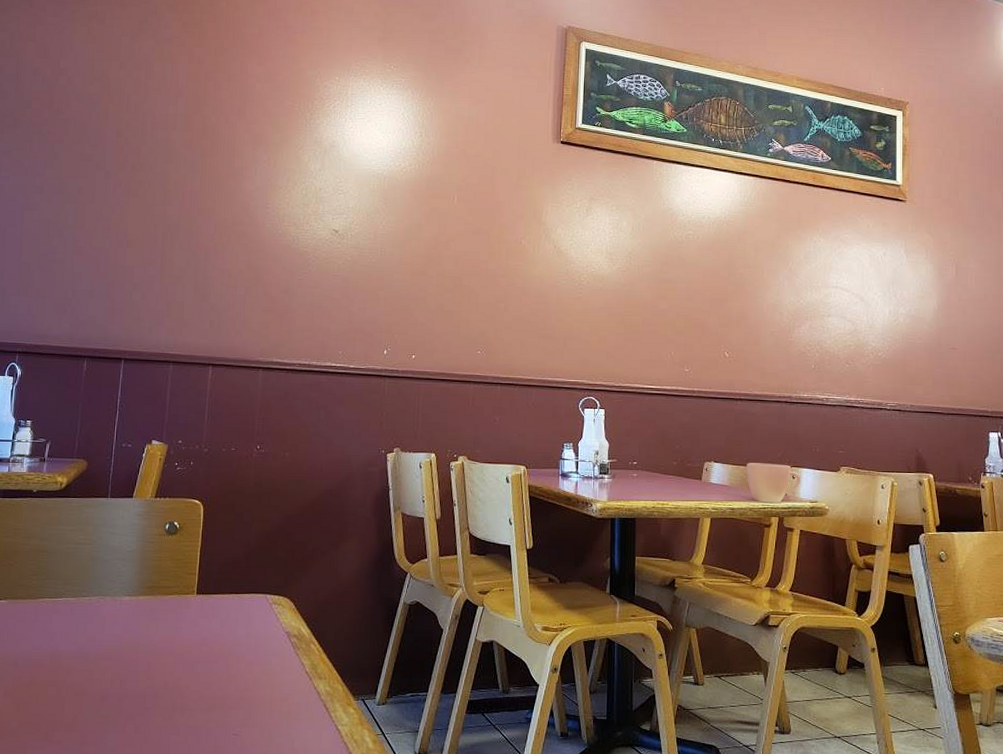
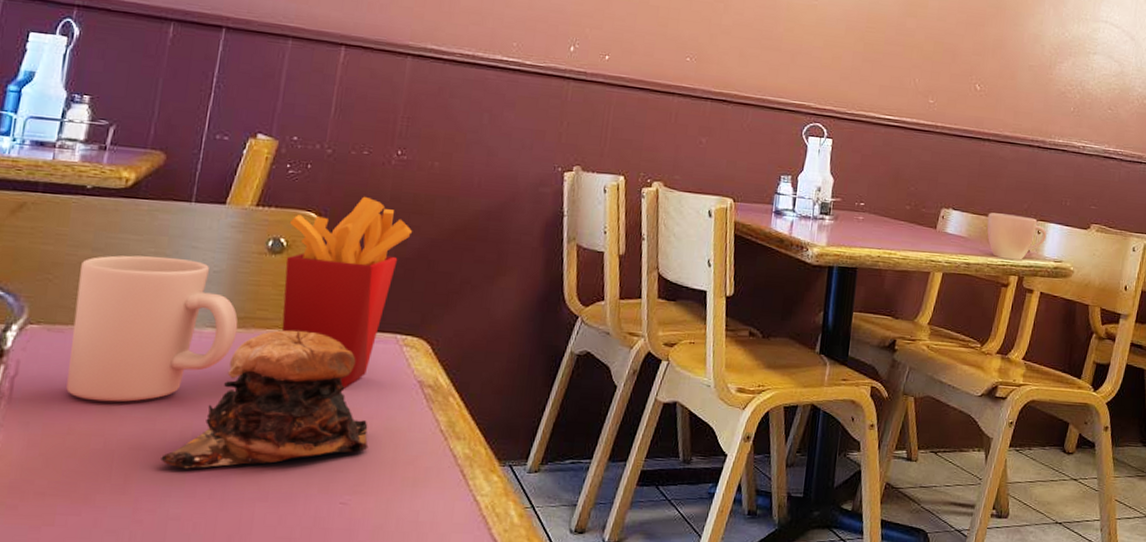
mug: none [28,542,148,658] -> present [66,255,239,402]
burger: none [98,595,252,710] -> present [161,330,369,469]
french fries: none [179,484,273,640] -> present [281,196,413,388]

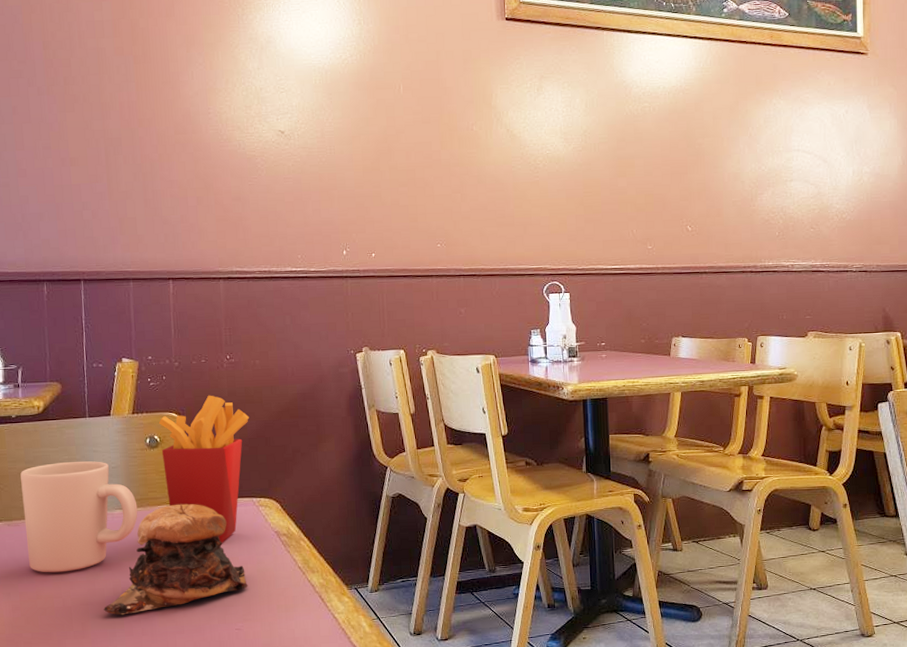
cup: present [987,212,1047,261] -> none [714,334,769,374]

